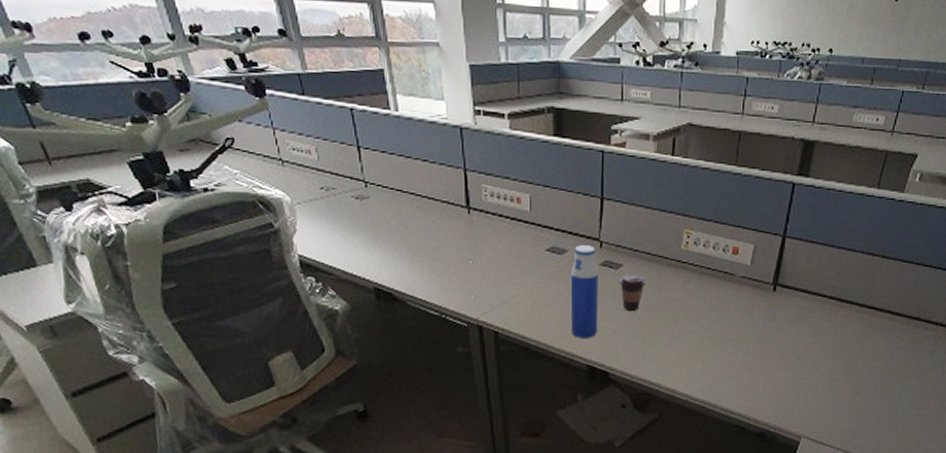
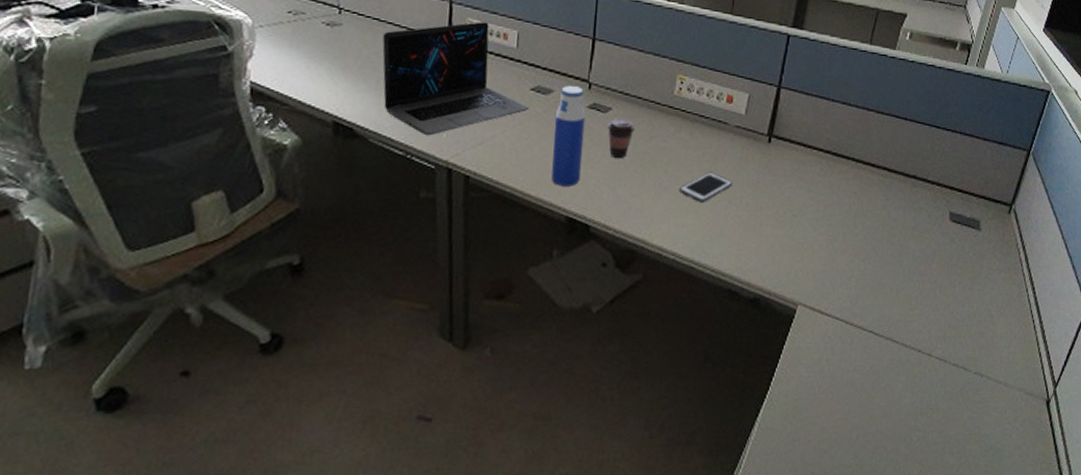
laptop: none [407,187,547,297] -> present [382,22,530,136]
cell phone: none [689,320,739,349] -> present [679,172,733,202]

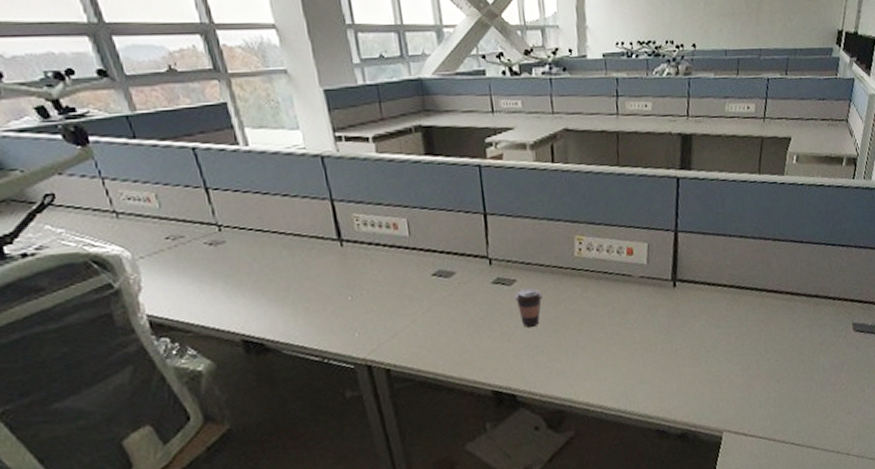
laptop: present [382,22,530,136] -> none [270,215,435,338]
water bottle: present [551,86,586,186] -> none [462,264,498,363]
cell phone: present [679,172,733,202] -> none [595,324,646,355]

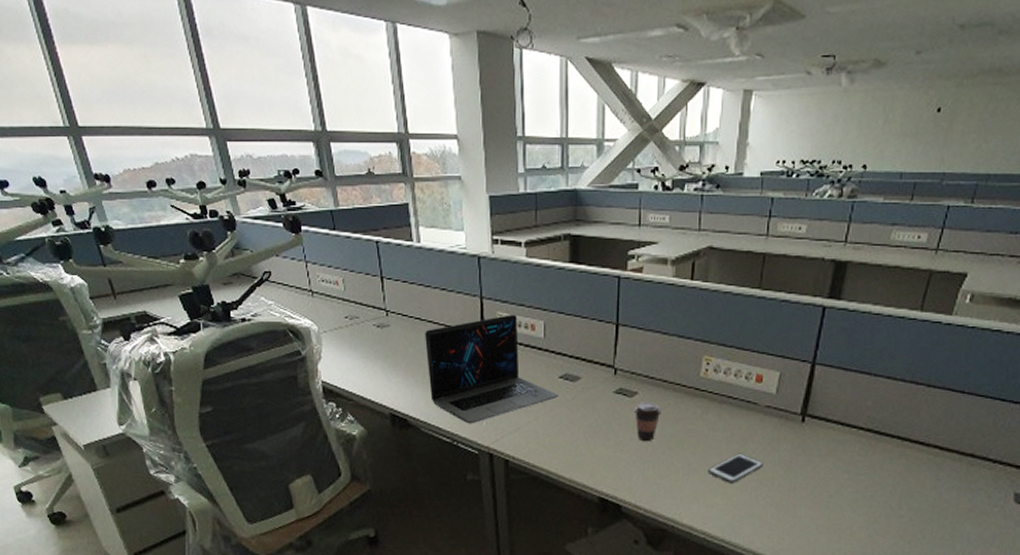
laptop: none [270,215,435,338] -> present [425,315,559,424]
cell phone: none [595,324,646,355] -> present [708,453,764,483]

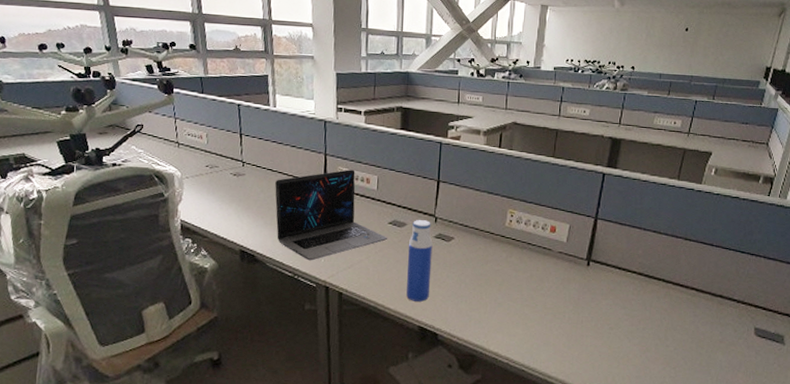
water bottle: none [583,372,612,469] -> present [406,220,433,302]
coffee cup: present [633,401,661,442] -> none [450,245,473,280]
cell phone: present [708,453,764,483] -> none [511,290,557,316]

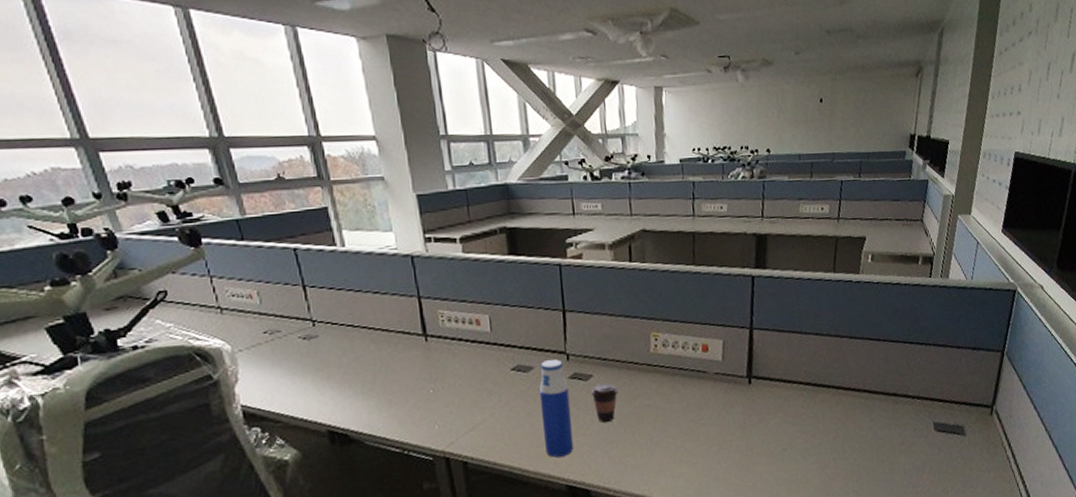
laptop: present [275,169,388,261] -> none [360,311,514,430]
coffee cup: none [450,245,473,280] -> present [590,383,618,423]

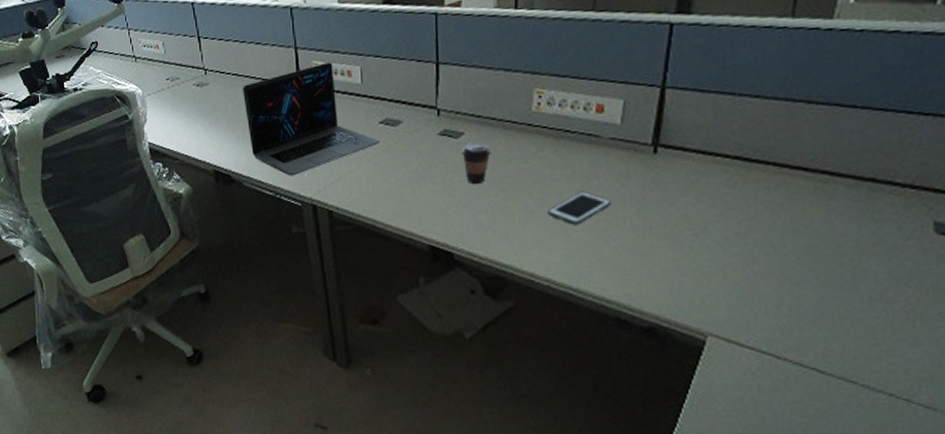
laptop: none [360,311,514,430] -> present [243,62,381,176]
water bottle: present [539,359,573,458] -> none [407,114,439,216]
cell phone: none [670,420,721,452] -> present [547,191,612,225]

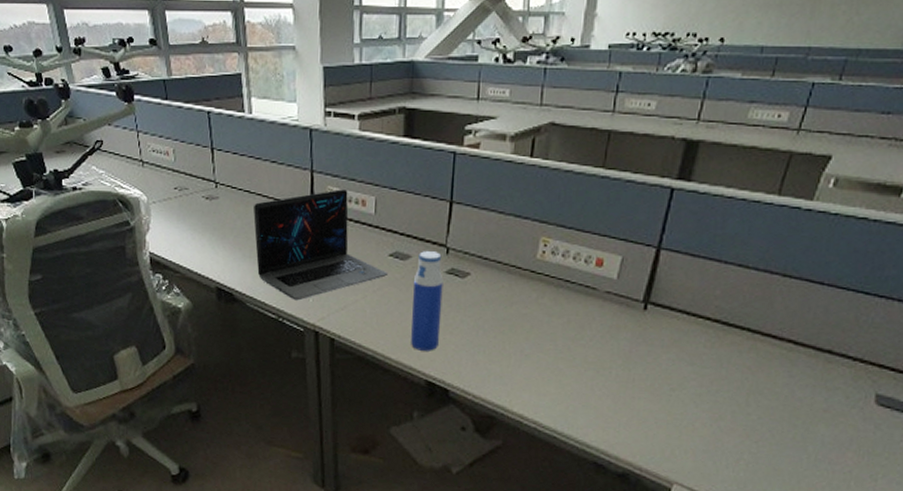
water bottle: none [407,114,439,216] -> present [411,251,444,351]
coffee cup: present [460,142,491,185] -> none [465,283,495,325]
cell phone: present [547,191,612,225] -> none [541,340,601,372]

